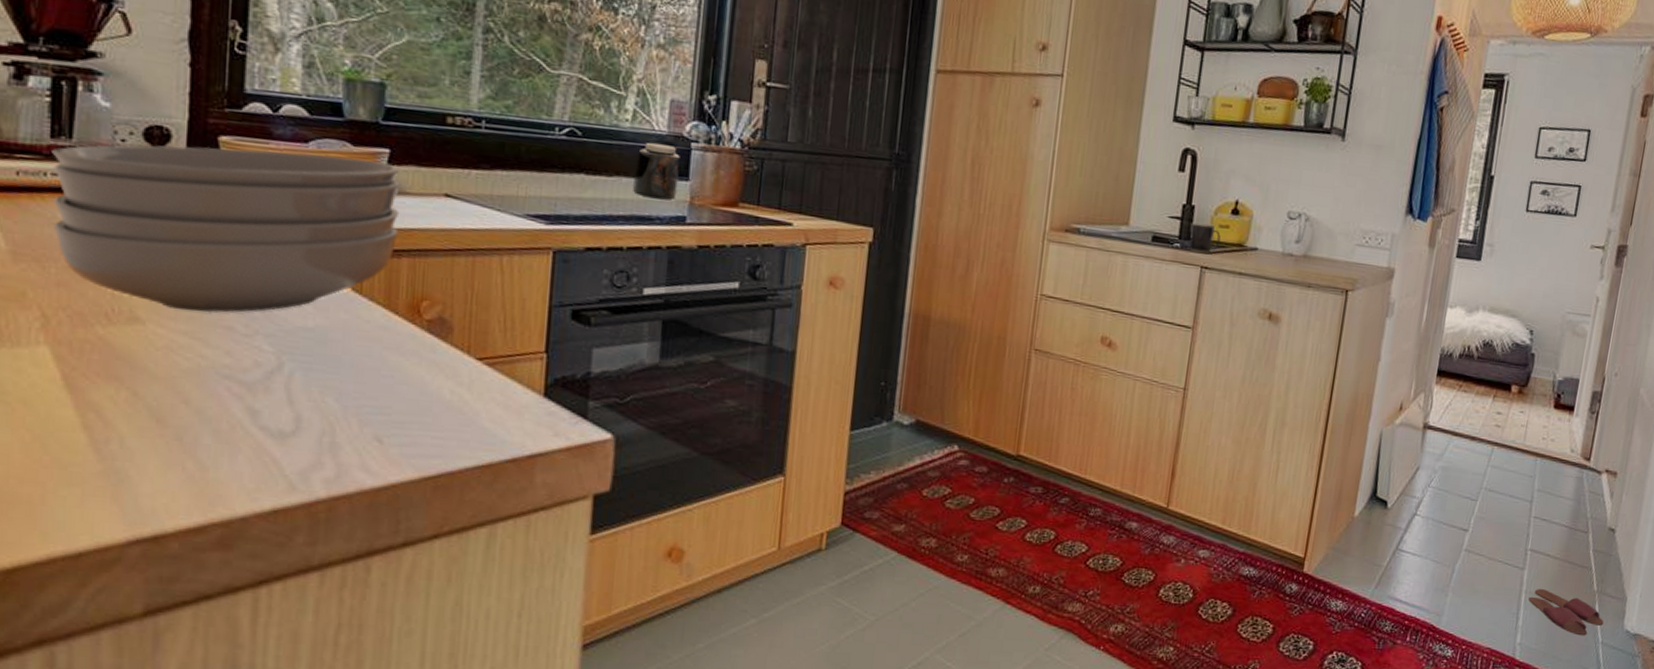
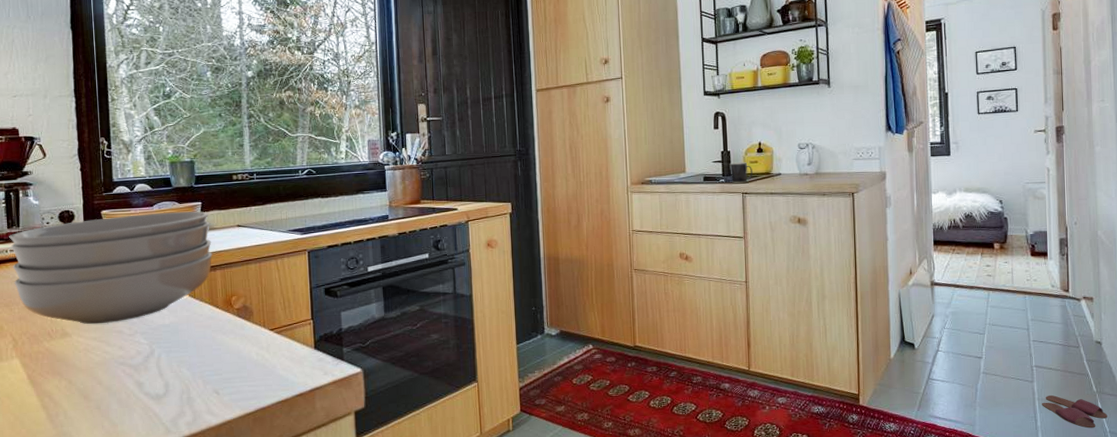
jar: present [633,142,681,200] -> none [352,169,380,207]

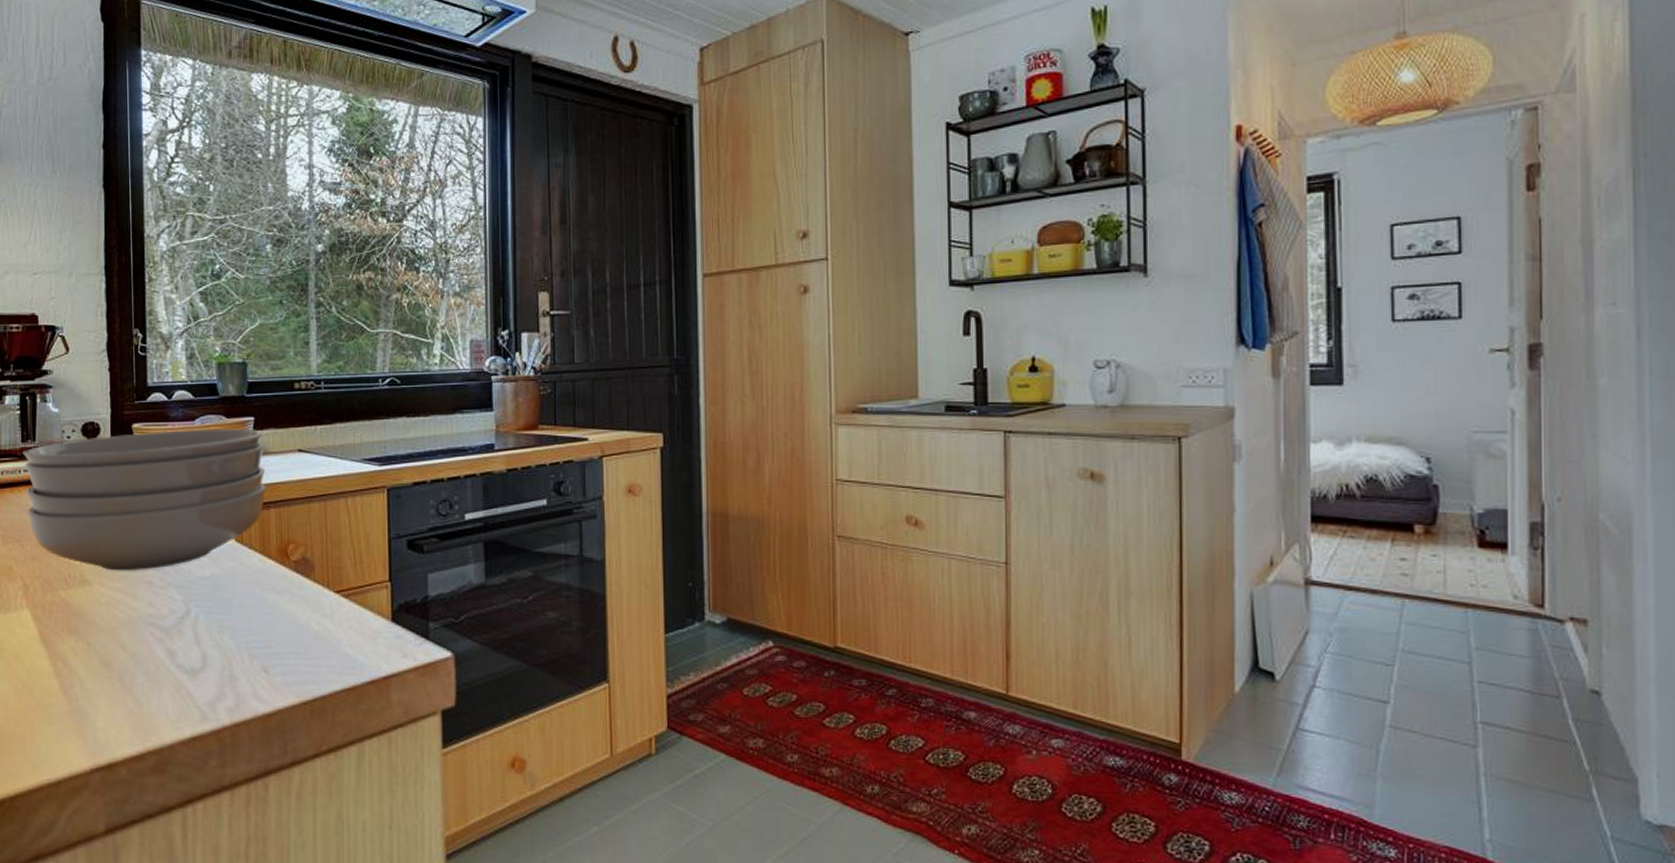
mug: present [729,162,753,184] -> none [985,385,1021,418]
slippers: present [1042,395,1108,428] -> none [1491,769,1609,829]

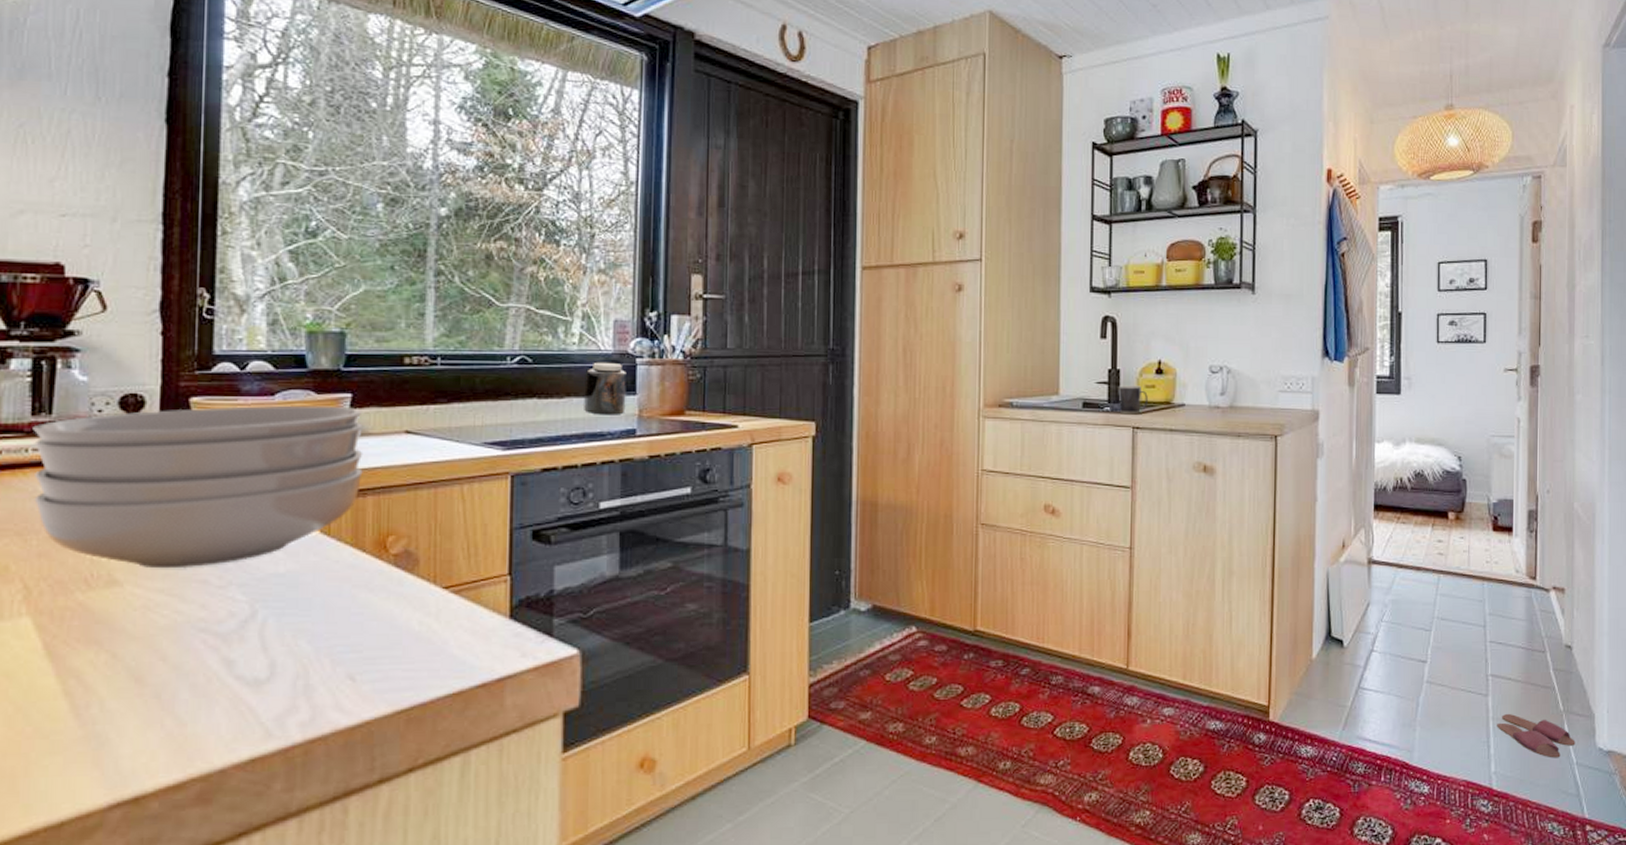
jar: none [447,380,485,431] -> present [584,362,628,415]
mug: none [985,385,1021,418] -> present [1118,385,1148,415]
slippers: none [1491,769,1609,829] -> present [1497,713,1575,758]

